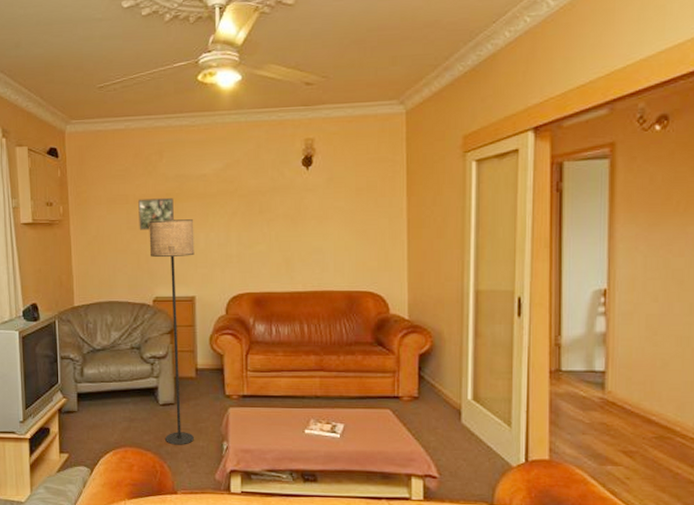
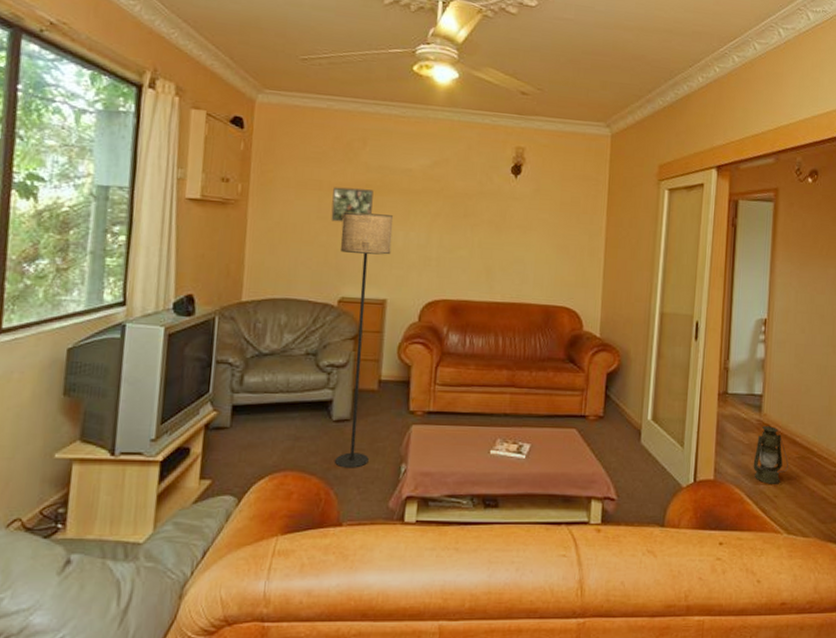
lantern: none [597,403,642,466] -> present [753,425,788,484]

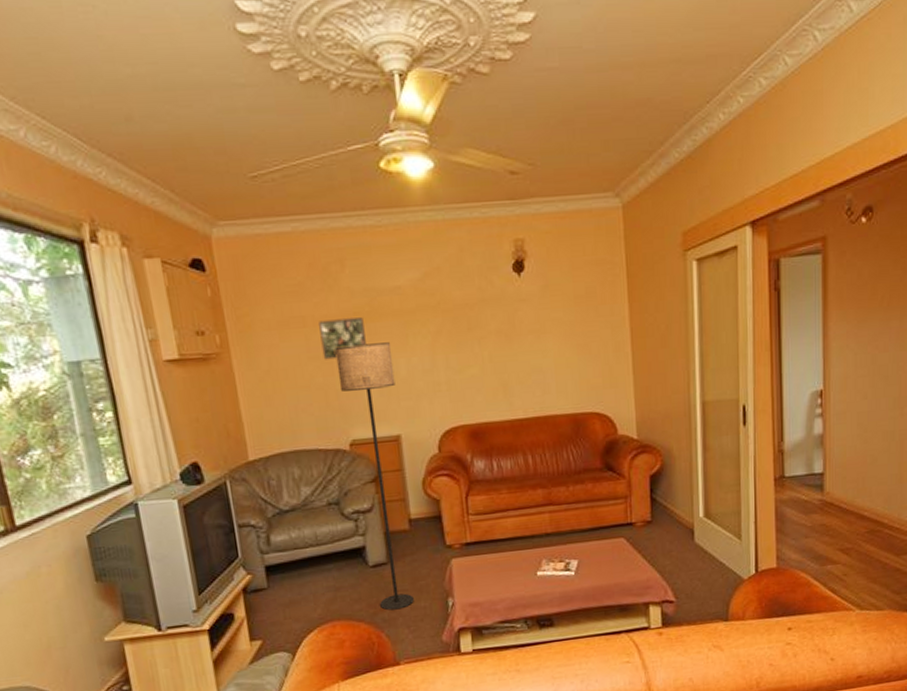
lantern: present [753,425,788,484] -> none [818,503,857,564]

